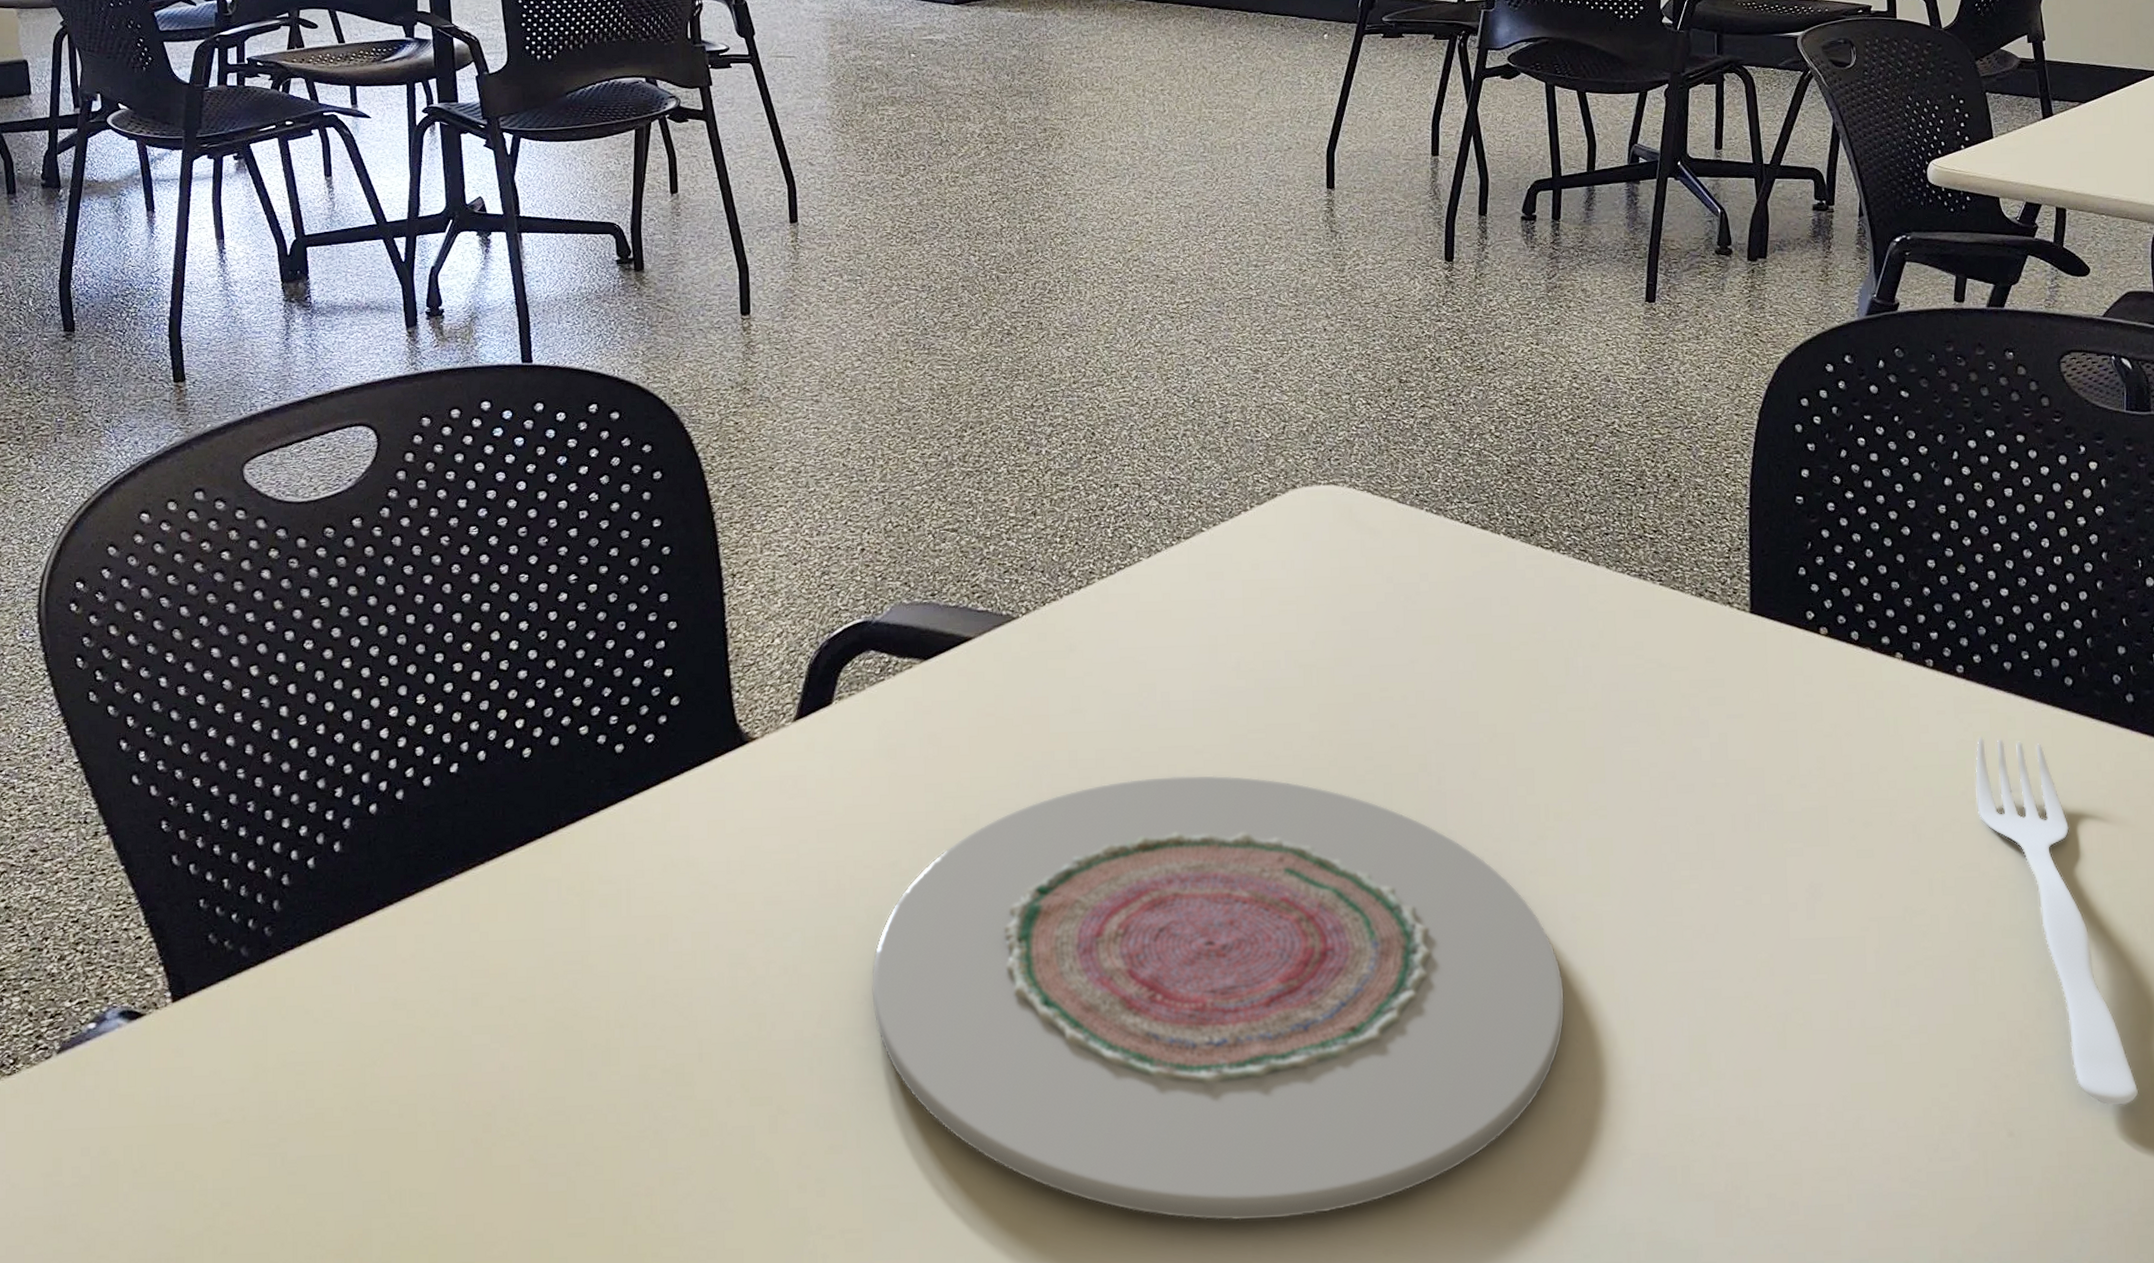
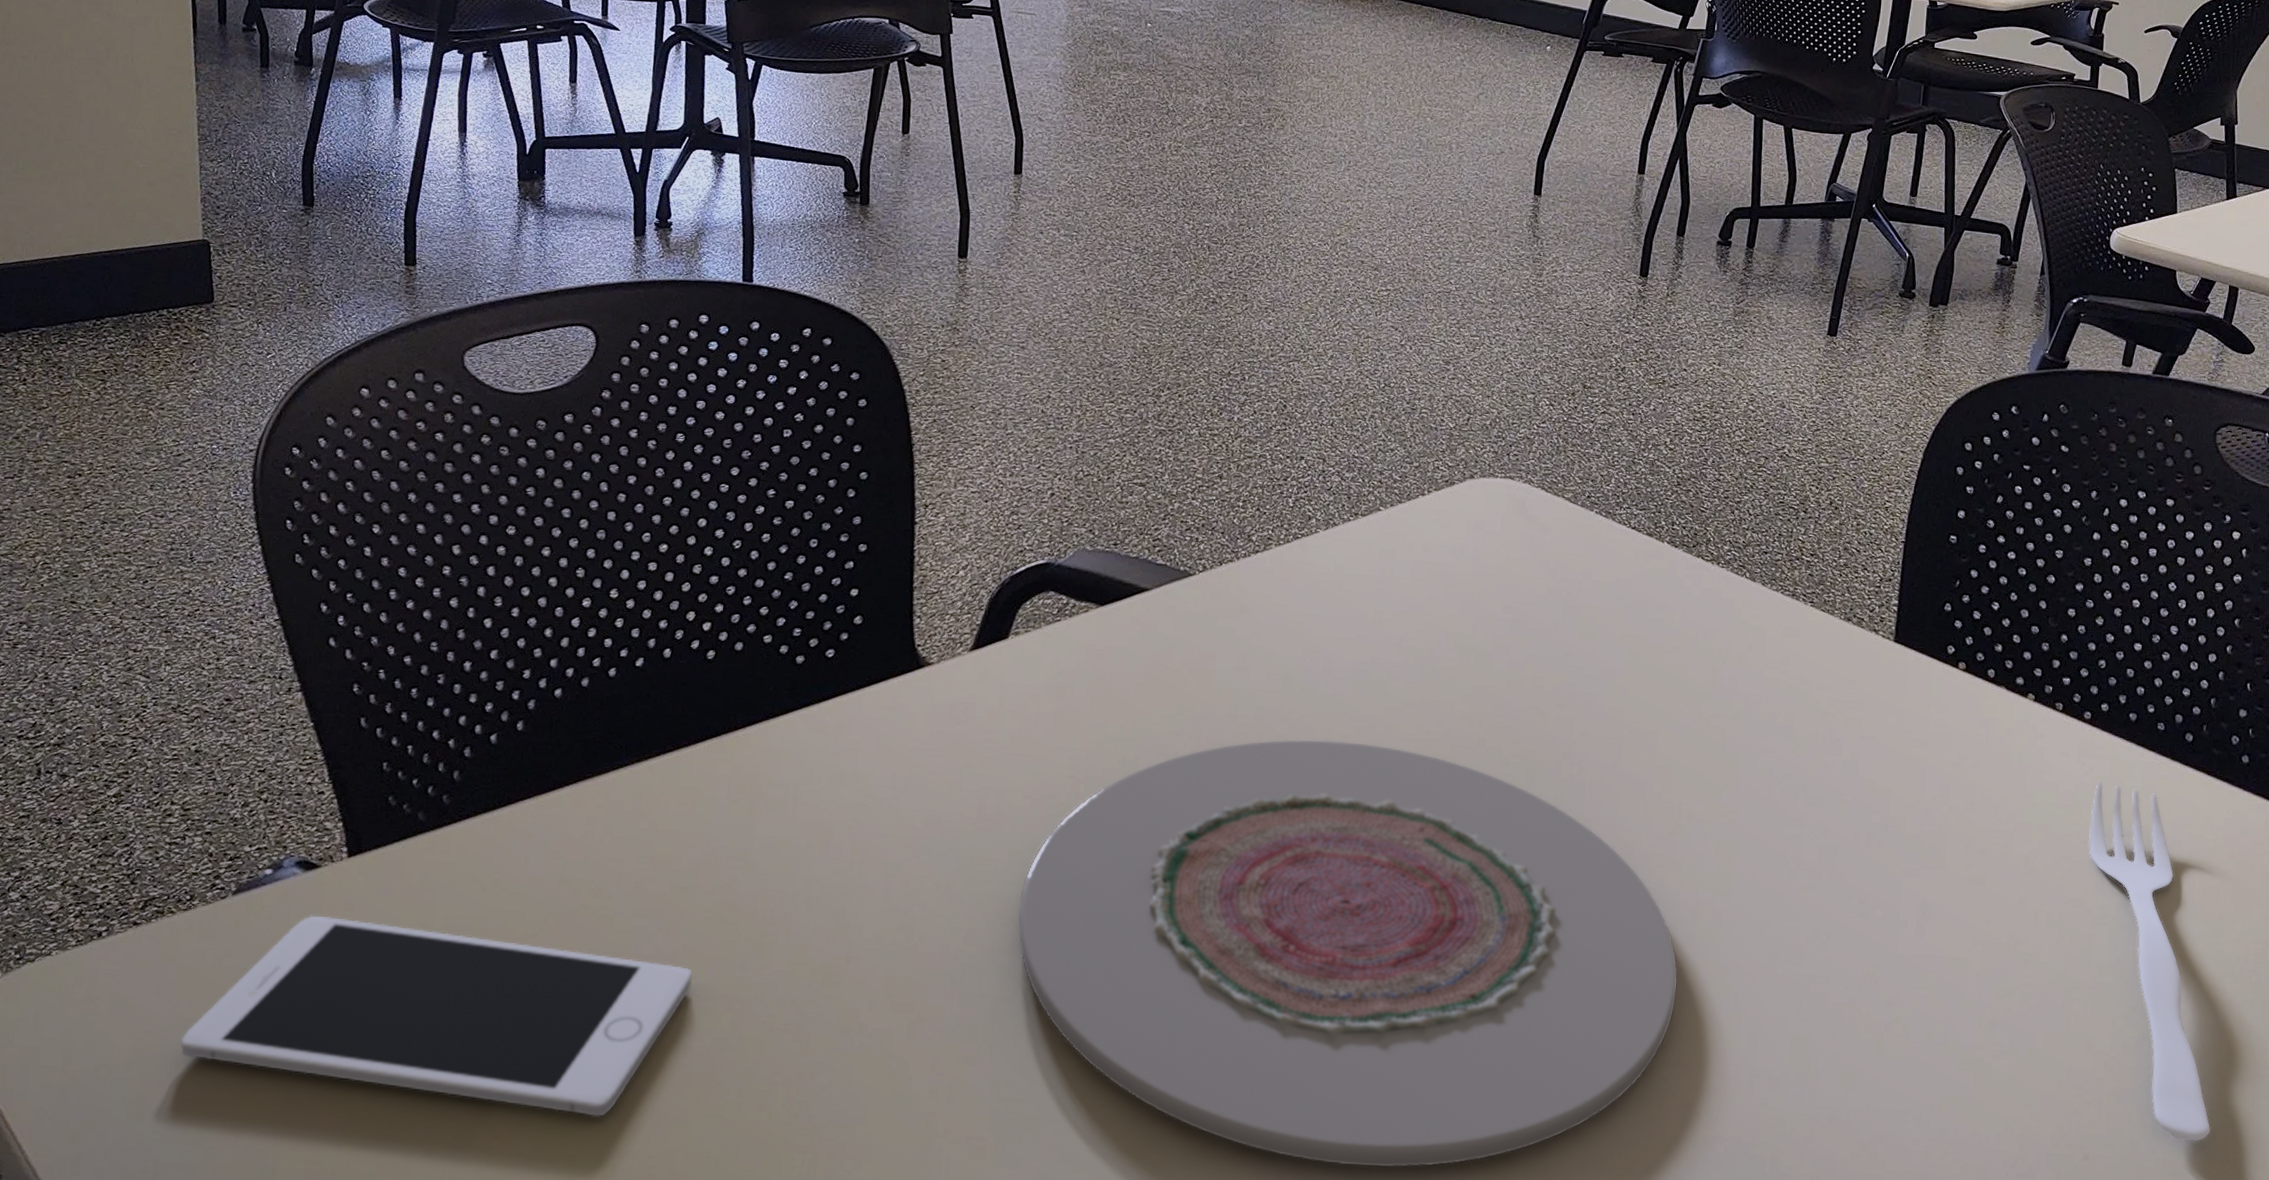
cell phone: none [17,1066,540,1249] -> present [180,915,692,1118]

